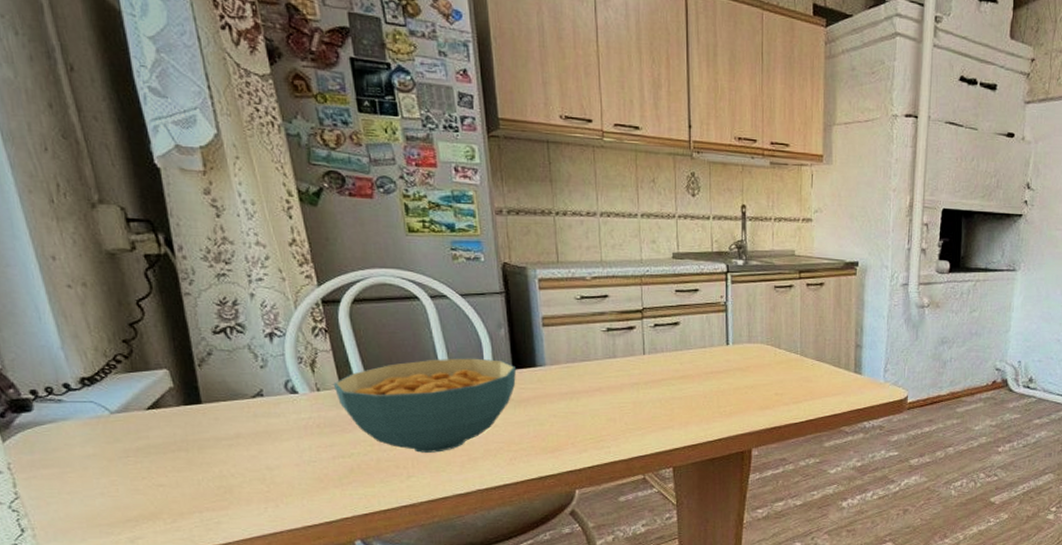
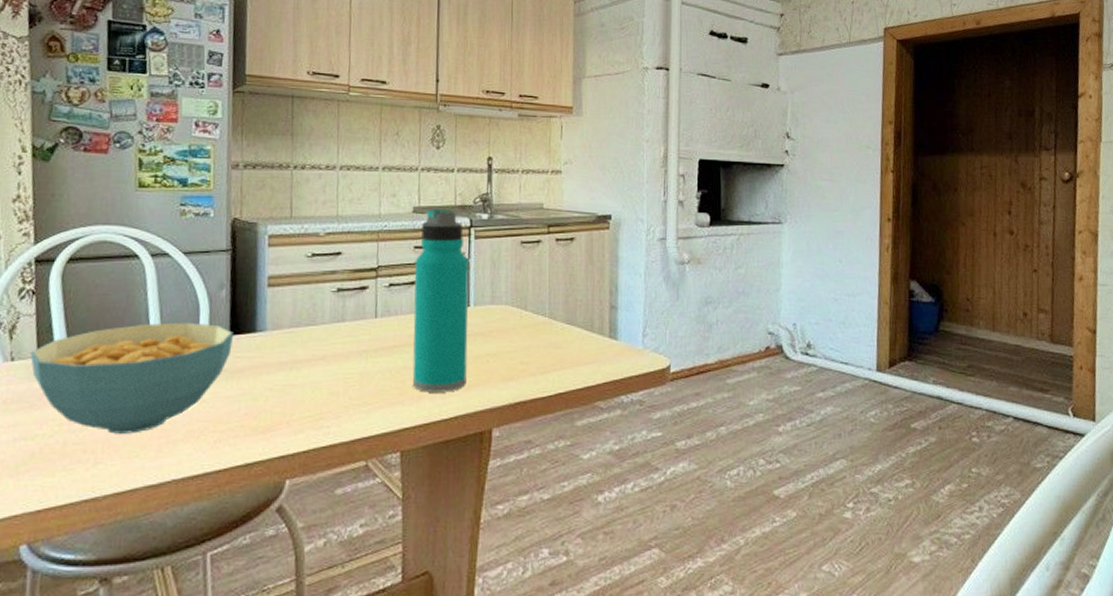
water bottle: none [677,255,728,419] -> present [412,209,469,392]

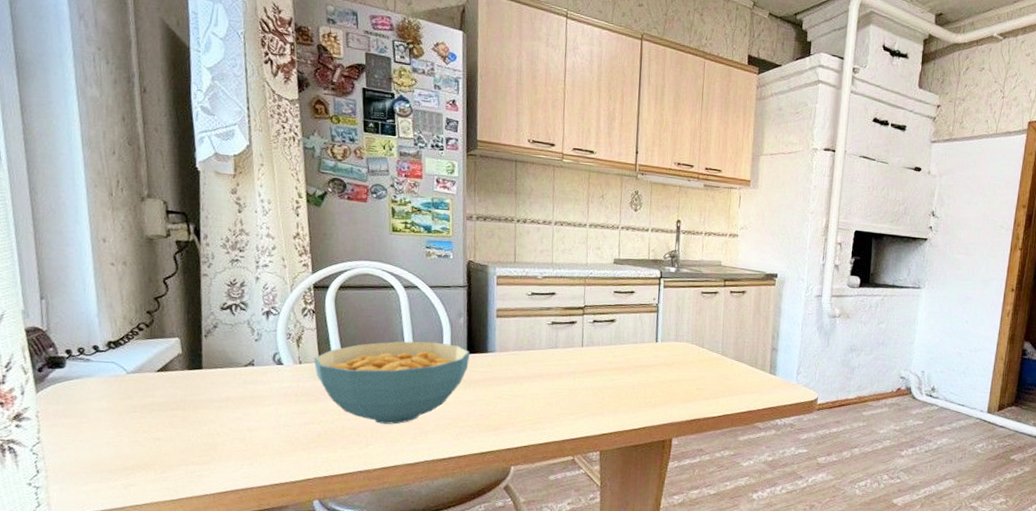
water bottle: present [412,209,469,392] -> none [610,261,659,408]

